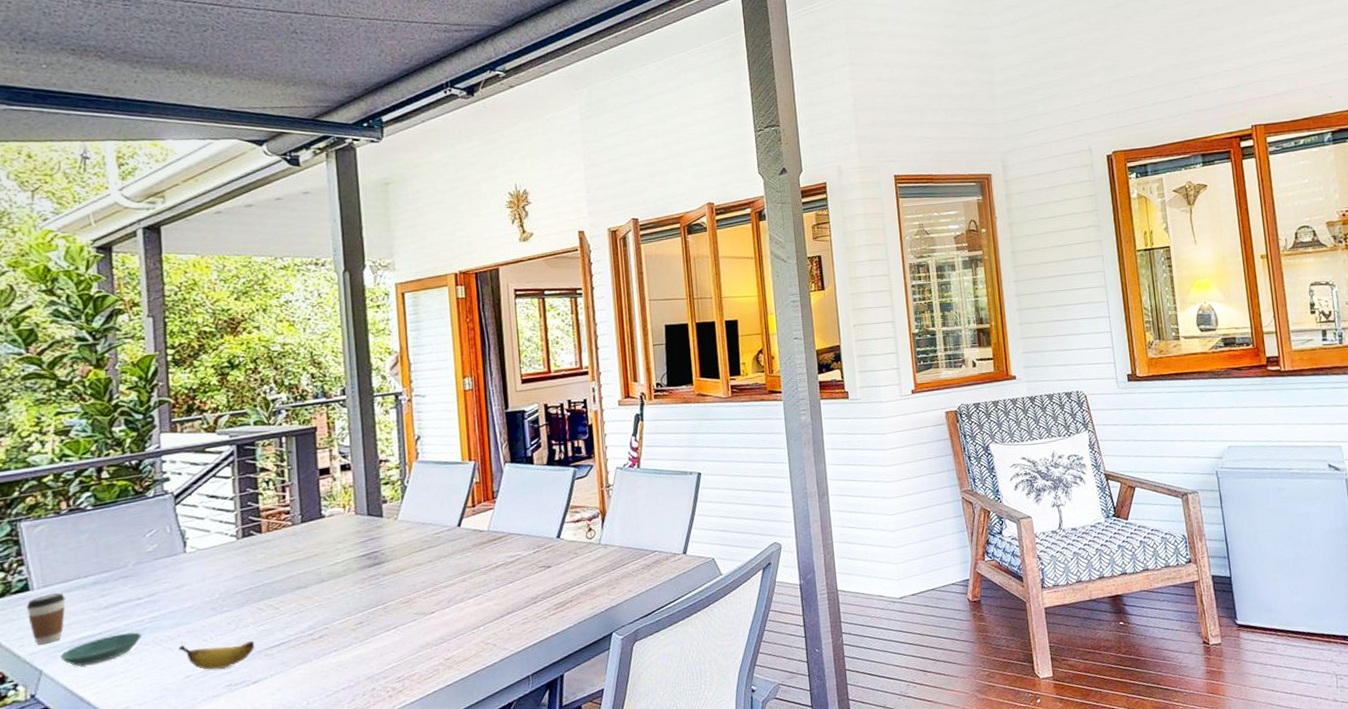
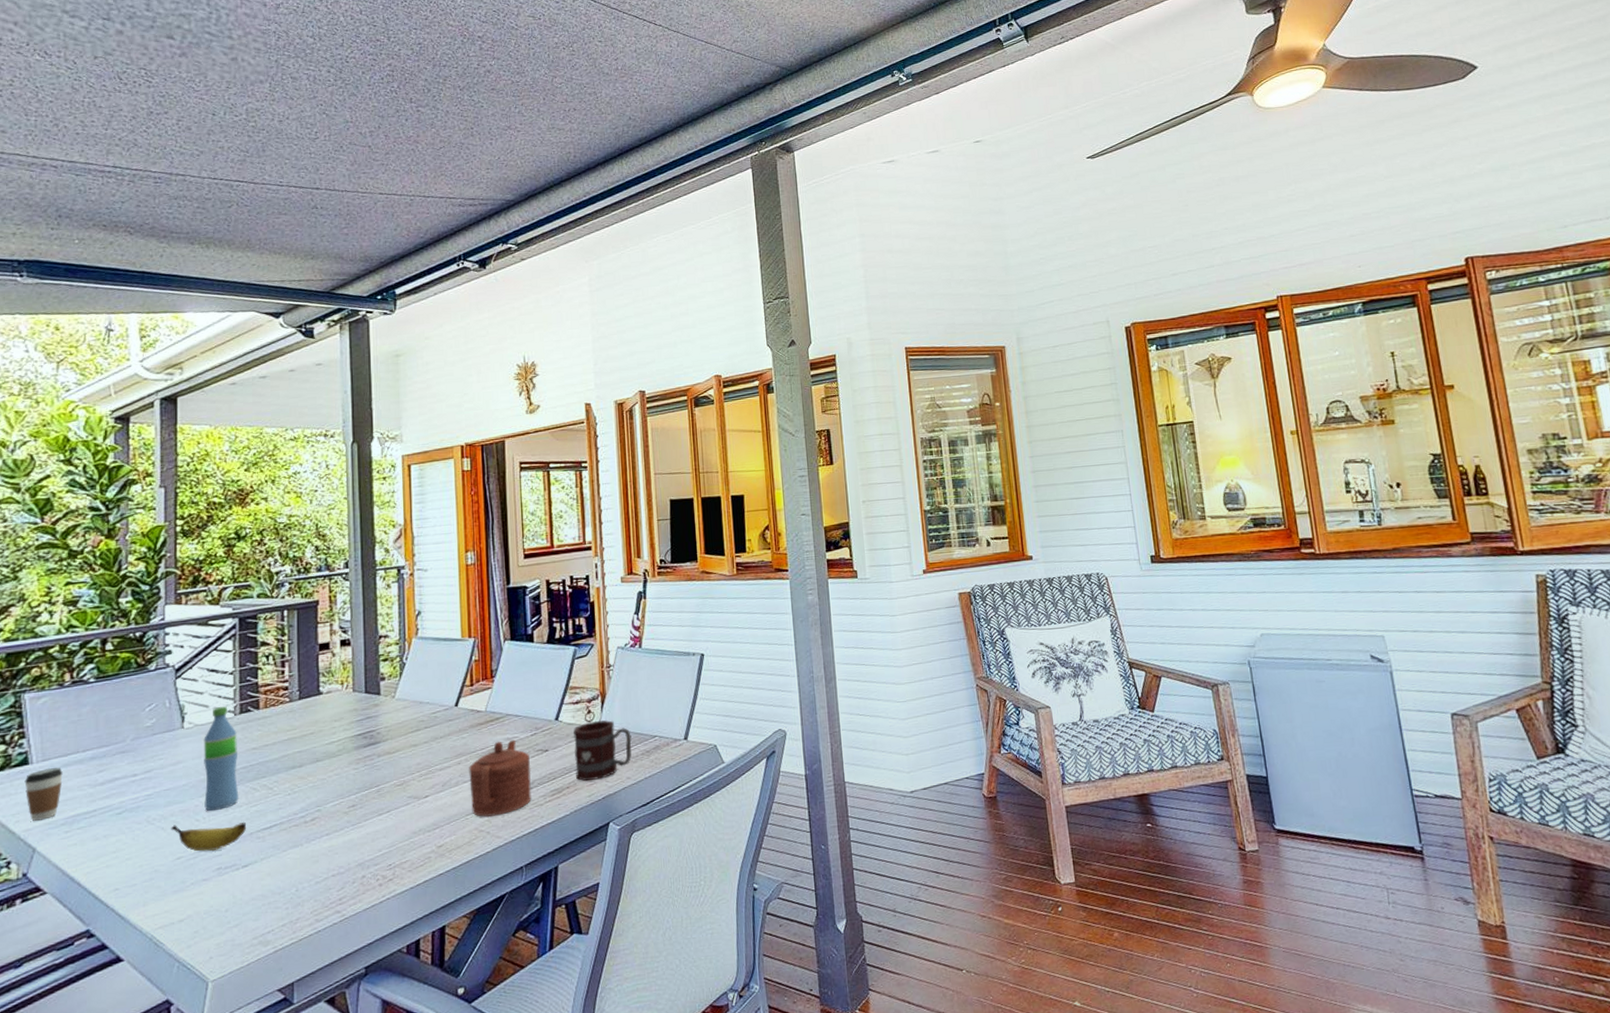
saucer: present [60,632,141,667] -> none [54,810,135,845]
water bottle: none [207,531,246,631] -> present [204,707,239,811]
teapot: none [473,557,536,631] -> present [469,739,532,818]
mug: none [575,537,632,594] -> present [574,720,632,781]

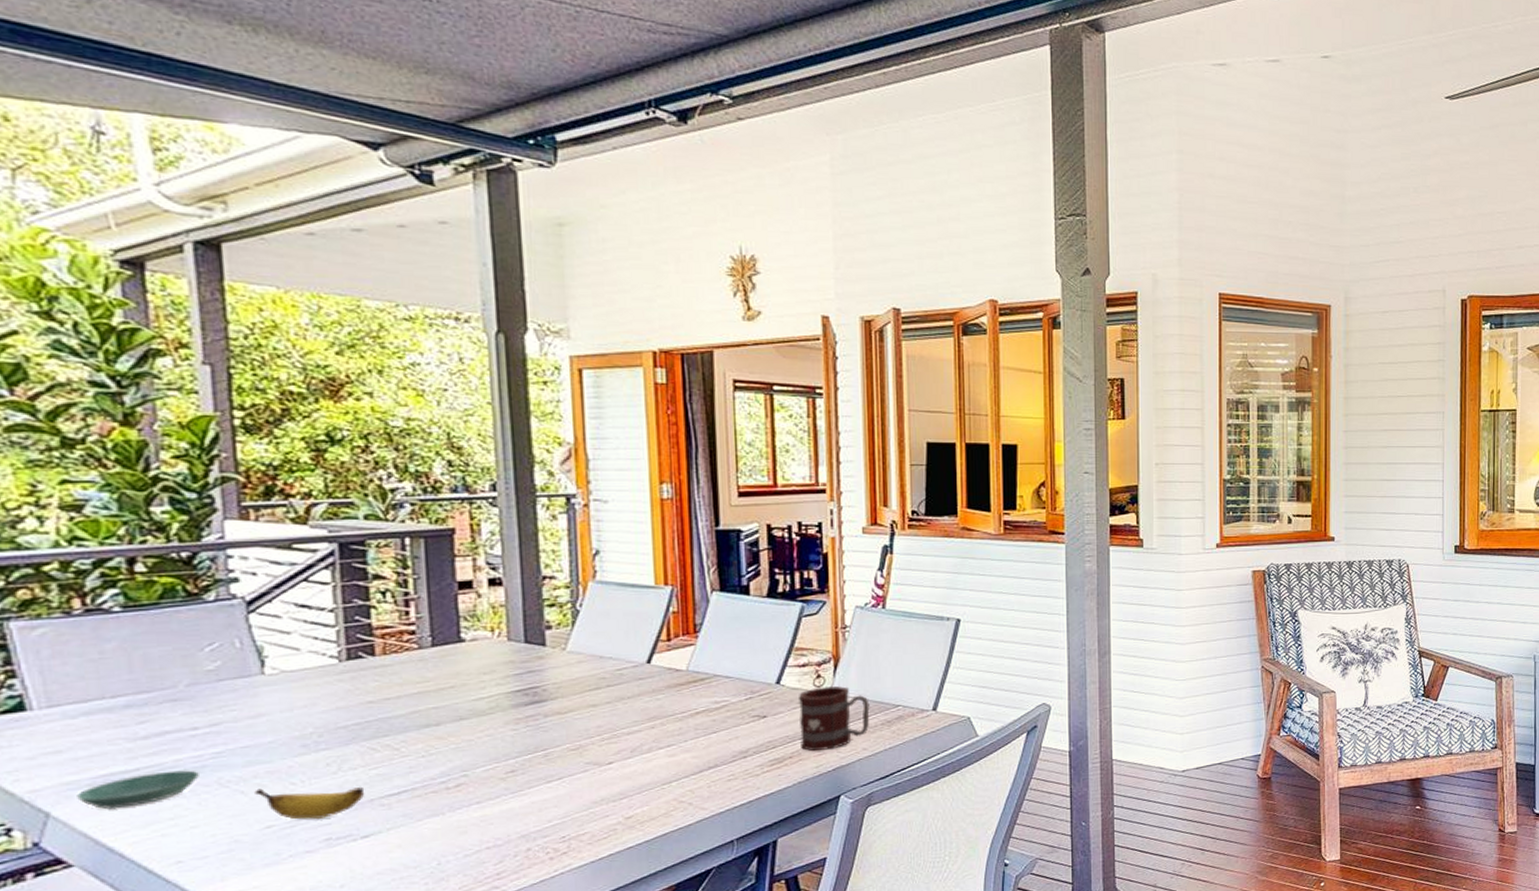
coffee cup: present [24,767,63,821] -> none [22,715,83,780]
saucer: none [54,810,135,845] -> present [77,770,199,810]
water bottle: present [204,707,239,811] -> none [295,651,352,773]
teapot: present [469,739,532,818] -> none [665,703,745,788]

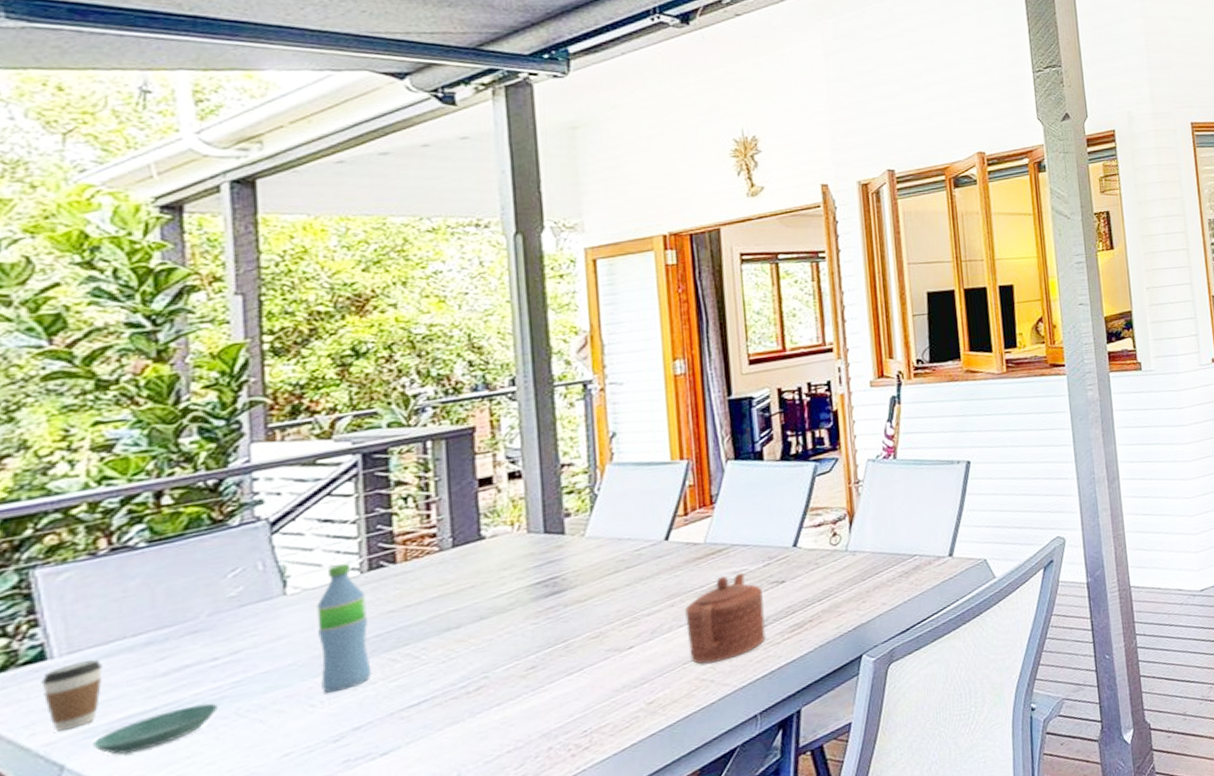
coffee cup: none [22,715,83,780] -> present [41,660,103,732]
banana: present [254,787,365,820] -> none [273,702,385,744]
water bottle: none [295,651,352,773] -> present [316,563,372,693]
teapot: none [665,703,745,788] -> present [685,572,766,664]
mug: present [799,686,870,751] -> none [816,542,887,612]

